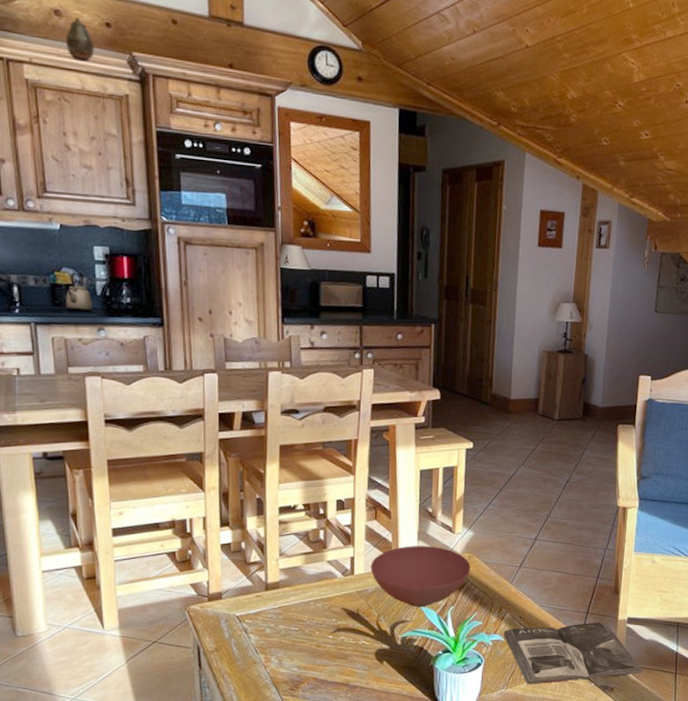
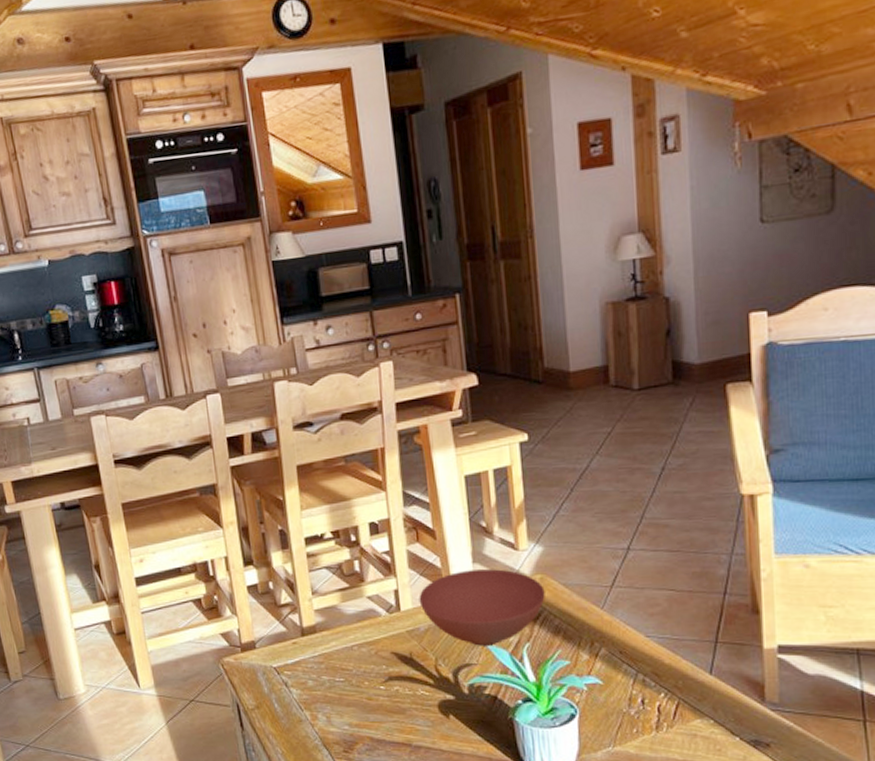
decorative jar: present [66,17,95,62] -> none [30,40,59,86]
kettle: present [66,272,93,313] -> none [62,307,89,350]
magazine: present [503,622,643,684] -> none [600,653,811,740]

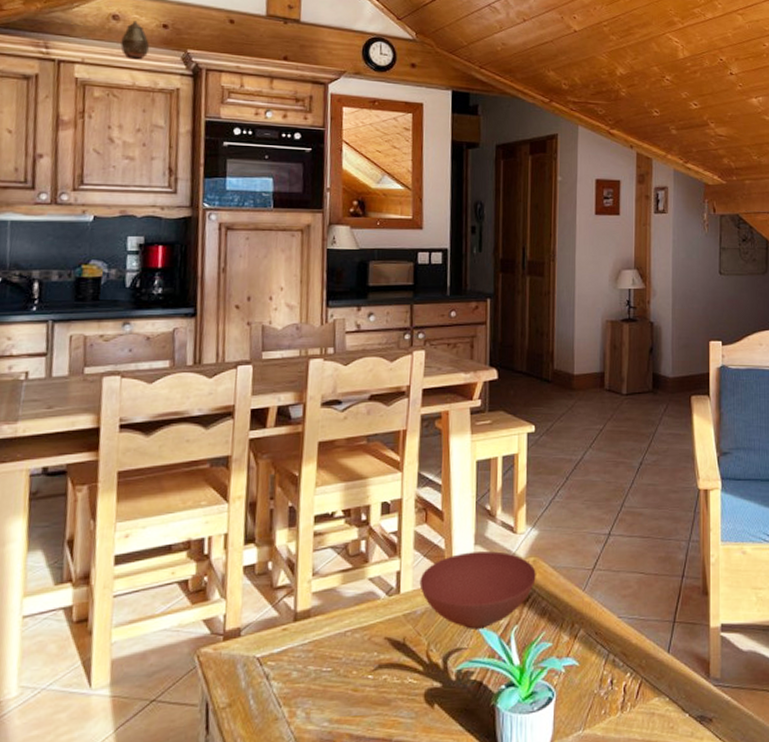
decorative jar: none [30,40,59,86] -> present [120,21,150,60]

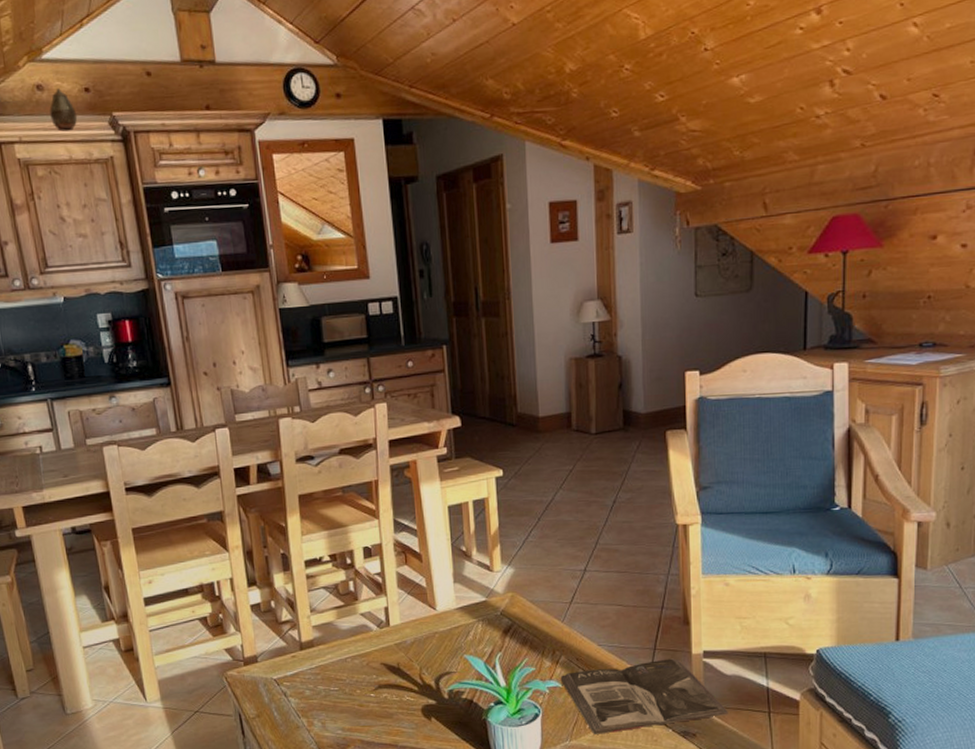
bowl: present [419,551,536,629] -> none [406,588,515,656]
magazine: none [577,632,744,722] -> present [560,658,728,734]

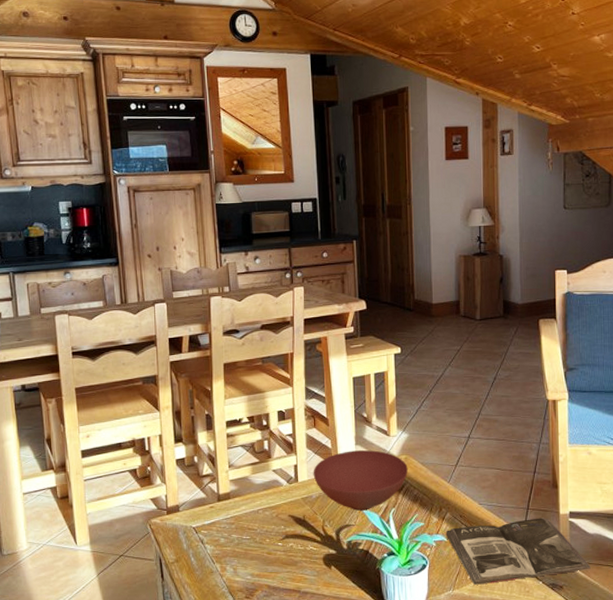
decorative jar: present [49,88,78,132] -> none [32,16,56,51]
bowl: none [406,588,515,656] -> present [313,450,408,511]

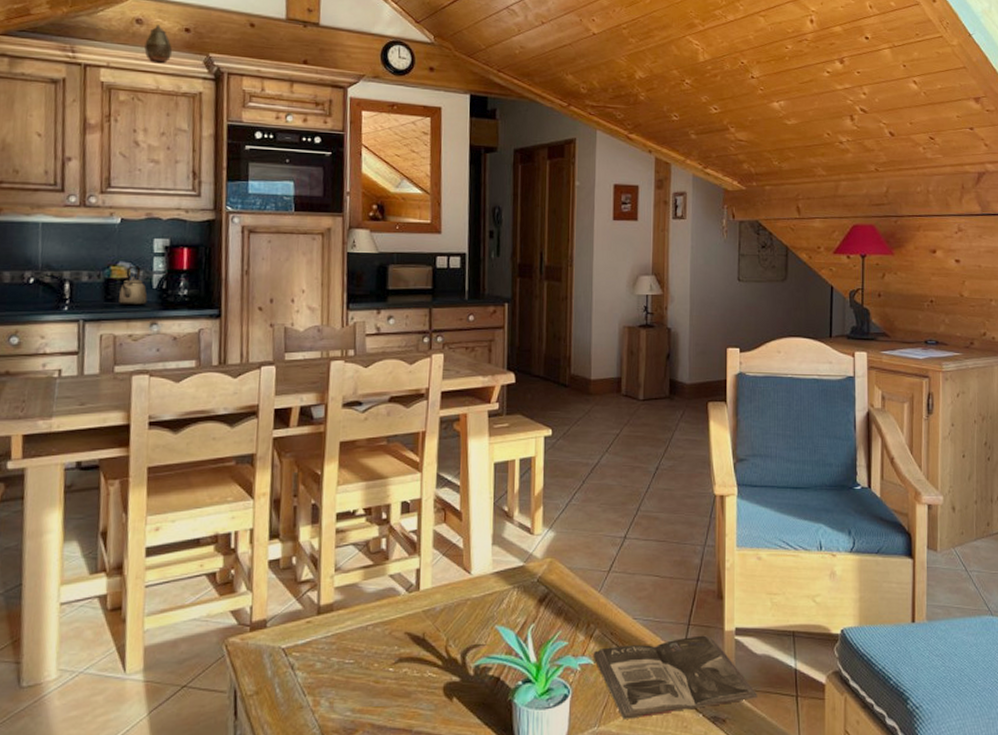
decorative jar: none [32,16,56,51] -> present [144,25,173,64]
kettle: none [37,225,60,260] -> present [119,265,148,307]
bowl: present [313,450,408,511] -> none [438,552,553,627]

